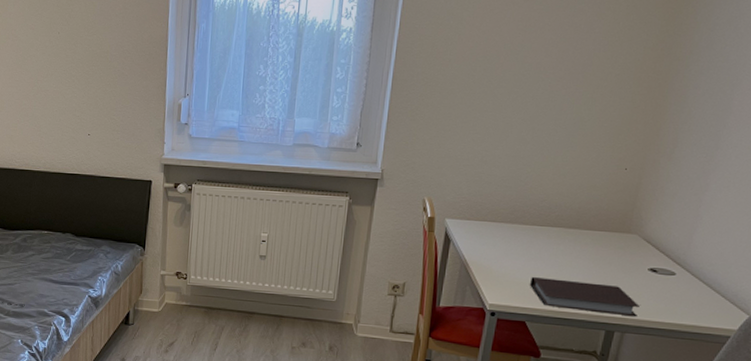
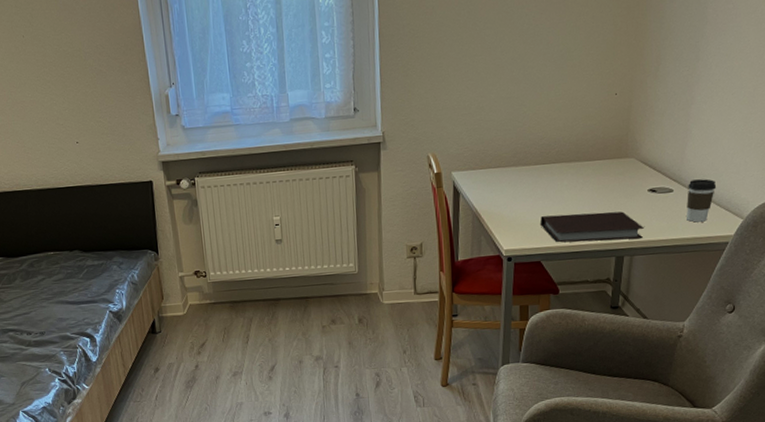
coffee cup: none [687,267,724,311] -> present [687,179,717,223]

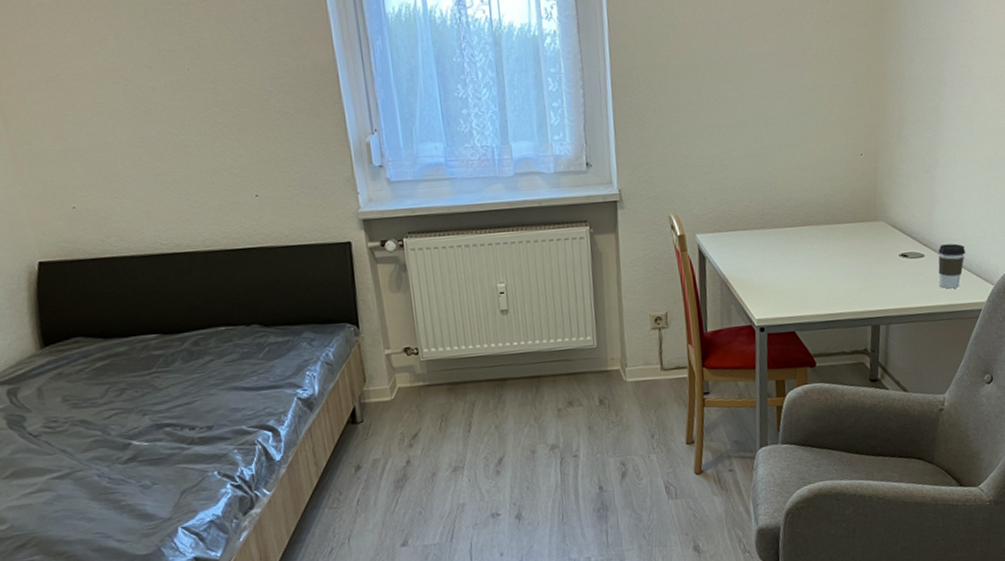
notebook: present [541,211,644,243] -> none [792,277,898,312]

